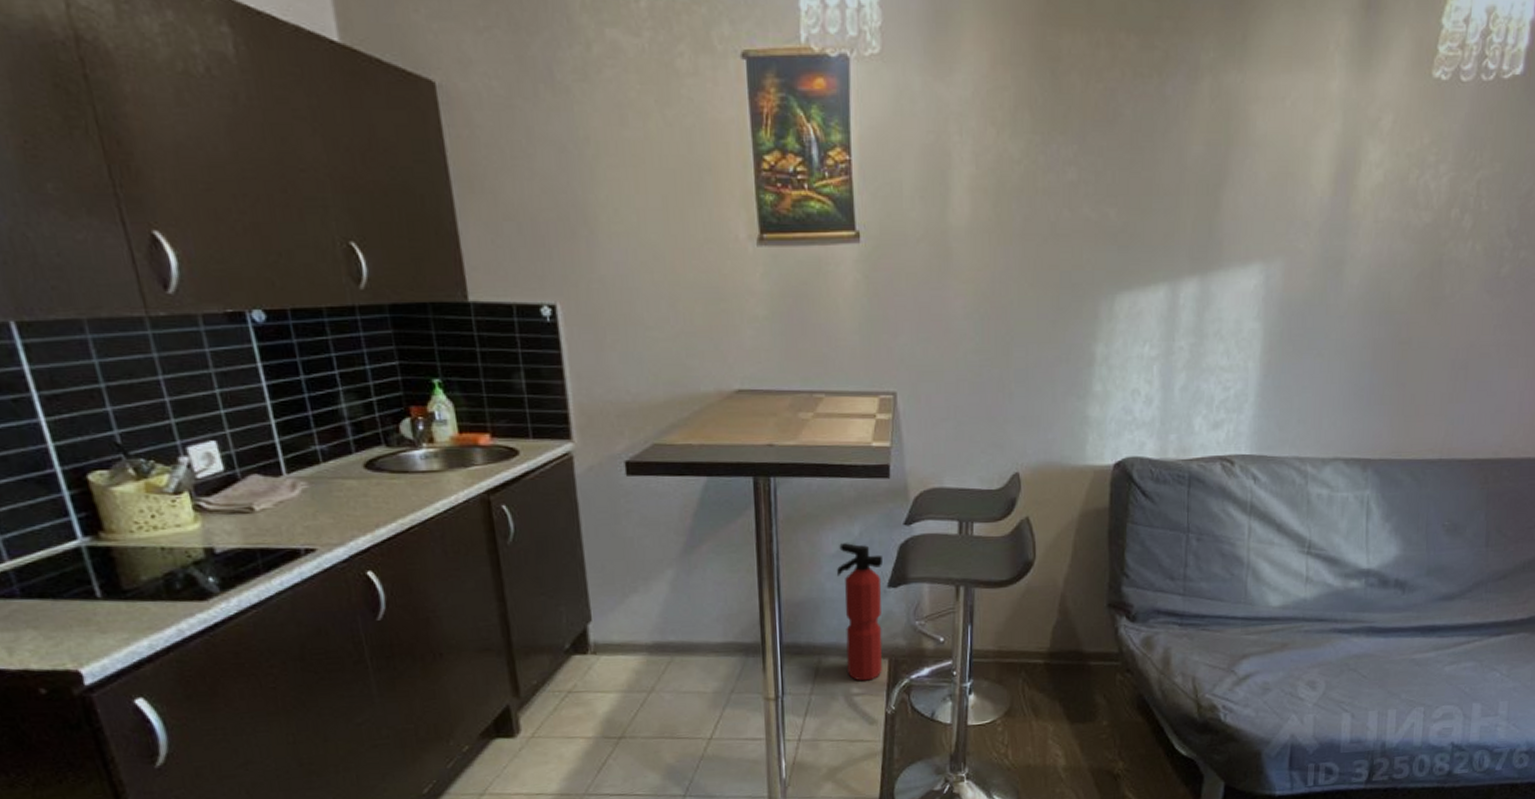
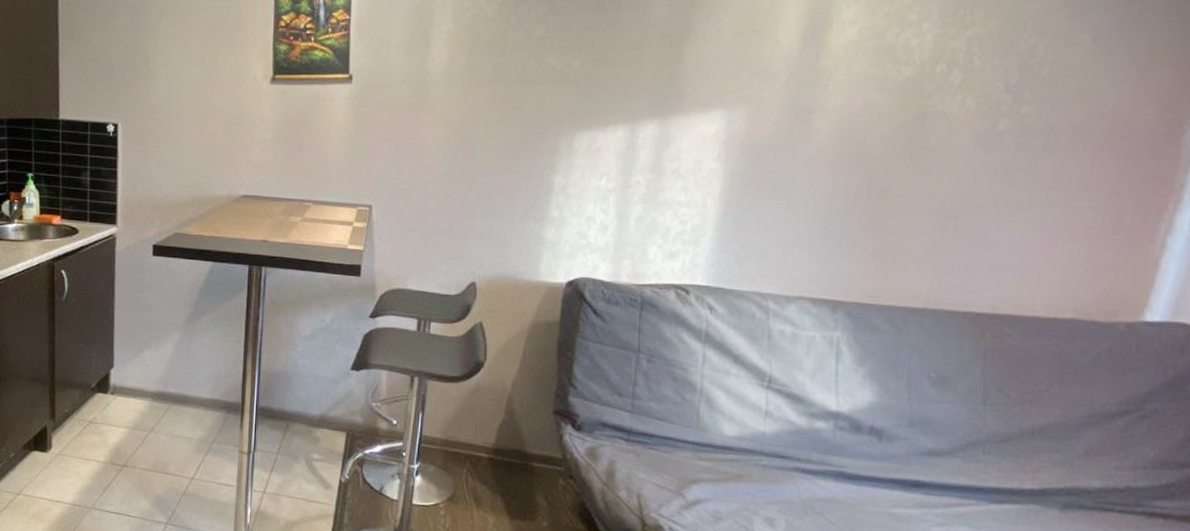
fire extinguisher: present [837,543,883,681] -> none [309,327,348,450]

